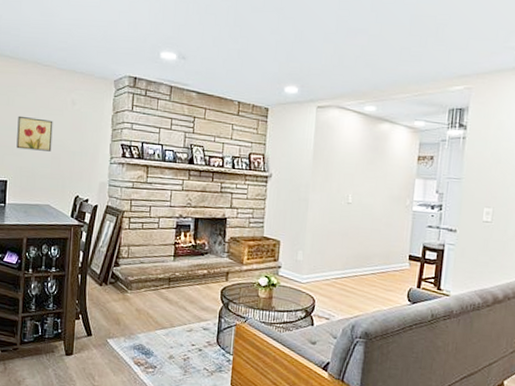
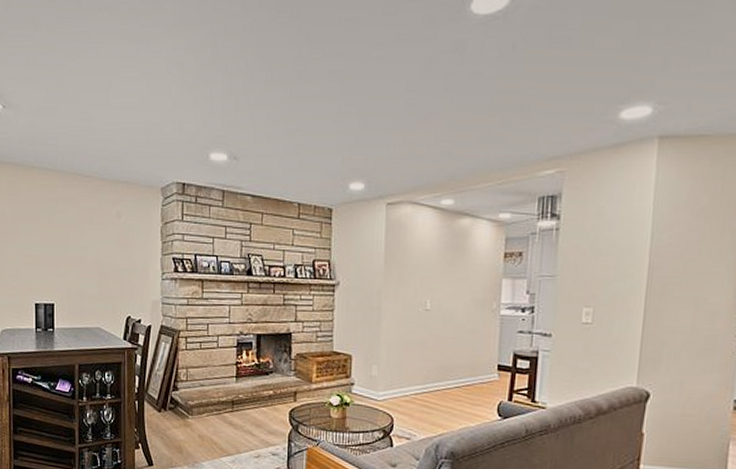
wall art: present [16,115,53,152] -> none [61,233,99,270]

